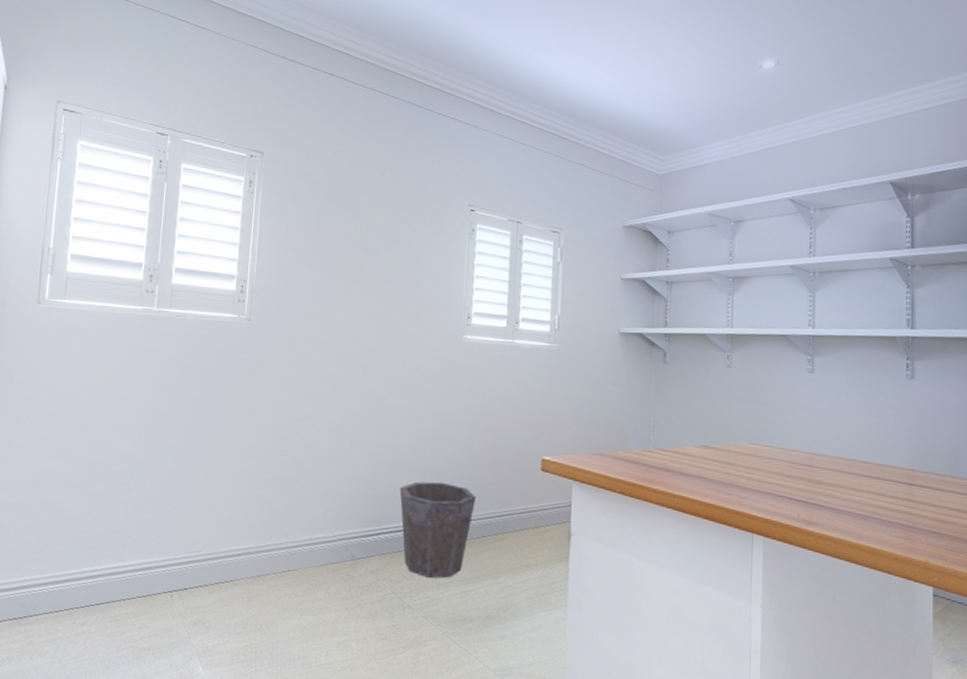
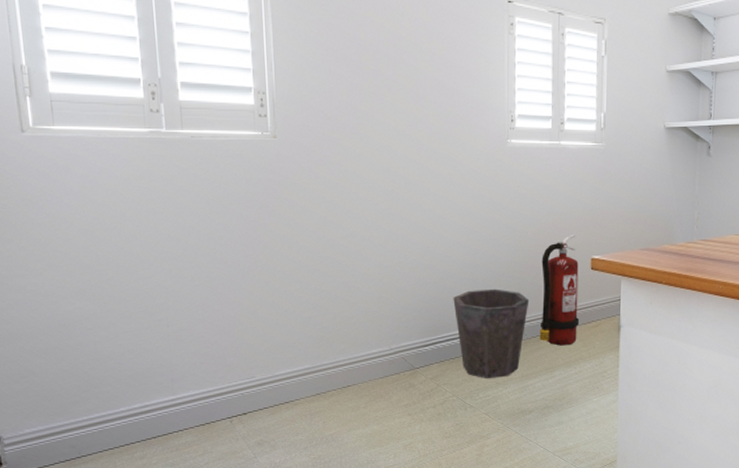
fire extinguisher: none [485,432,529,550] -> present [539,234,579,346]

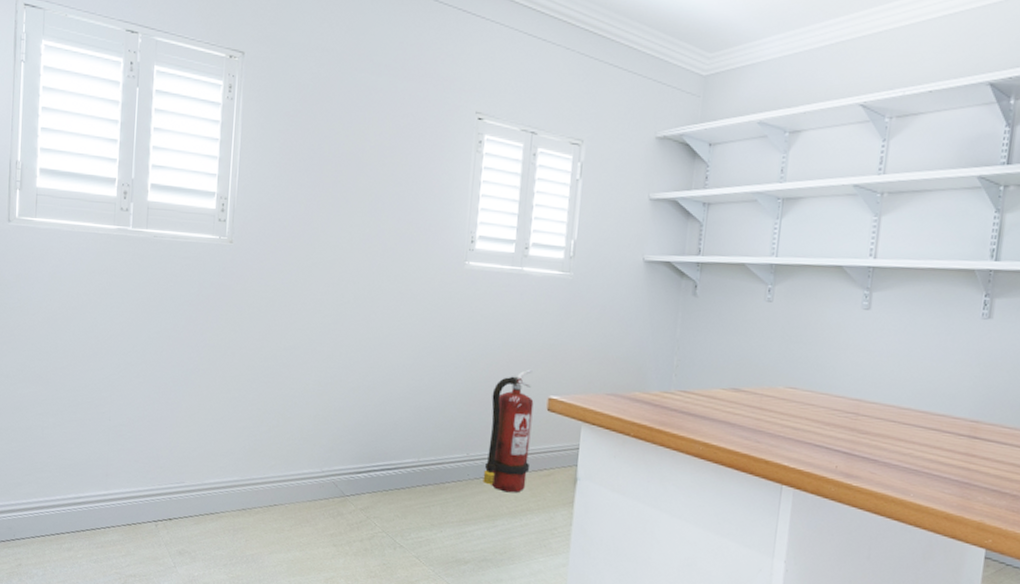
waste bin: present [453,288,530,379] -> none [392,418,475,519]

